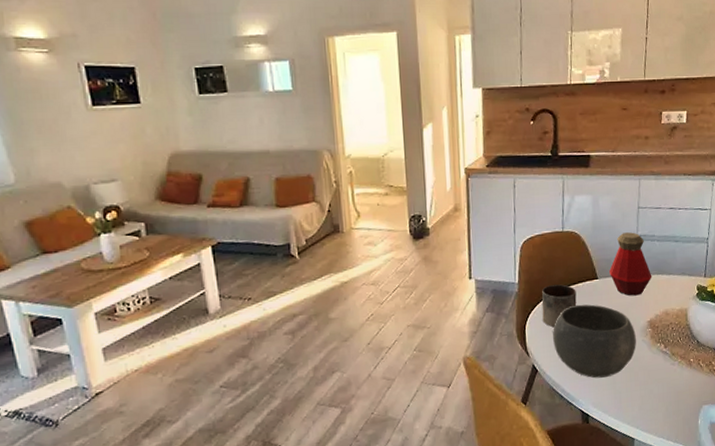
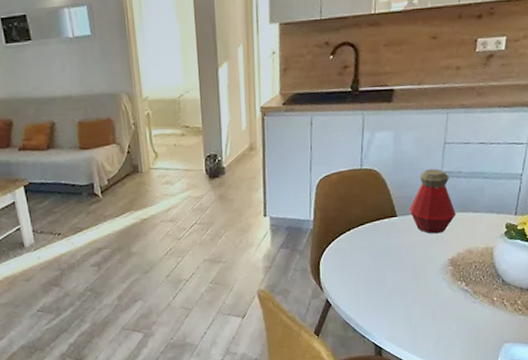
mug: present [541,284,577,328] -> none [337,222,374,264]
bowl: present [553,304,636,378] -> none [348,241,435,314]

